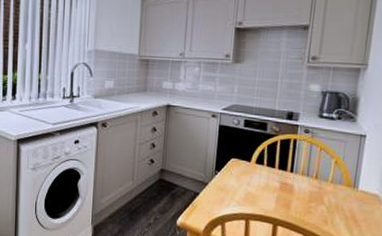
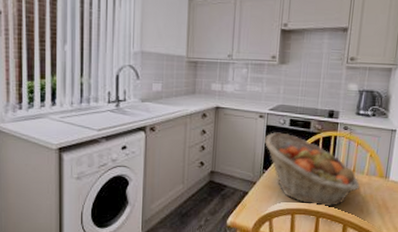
fruit basket: none [216,132,324,214] -> present [264,132,360,206]

